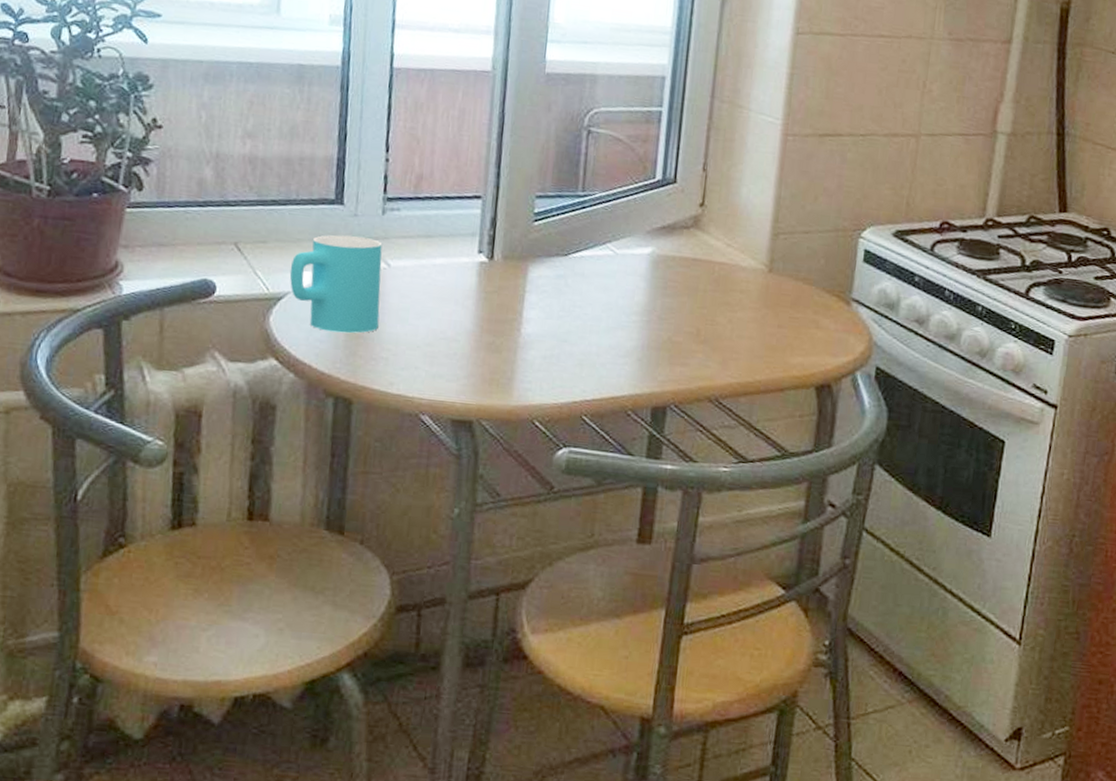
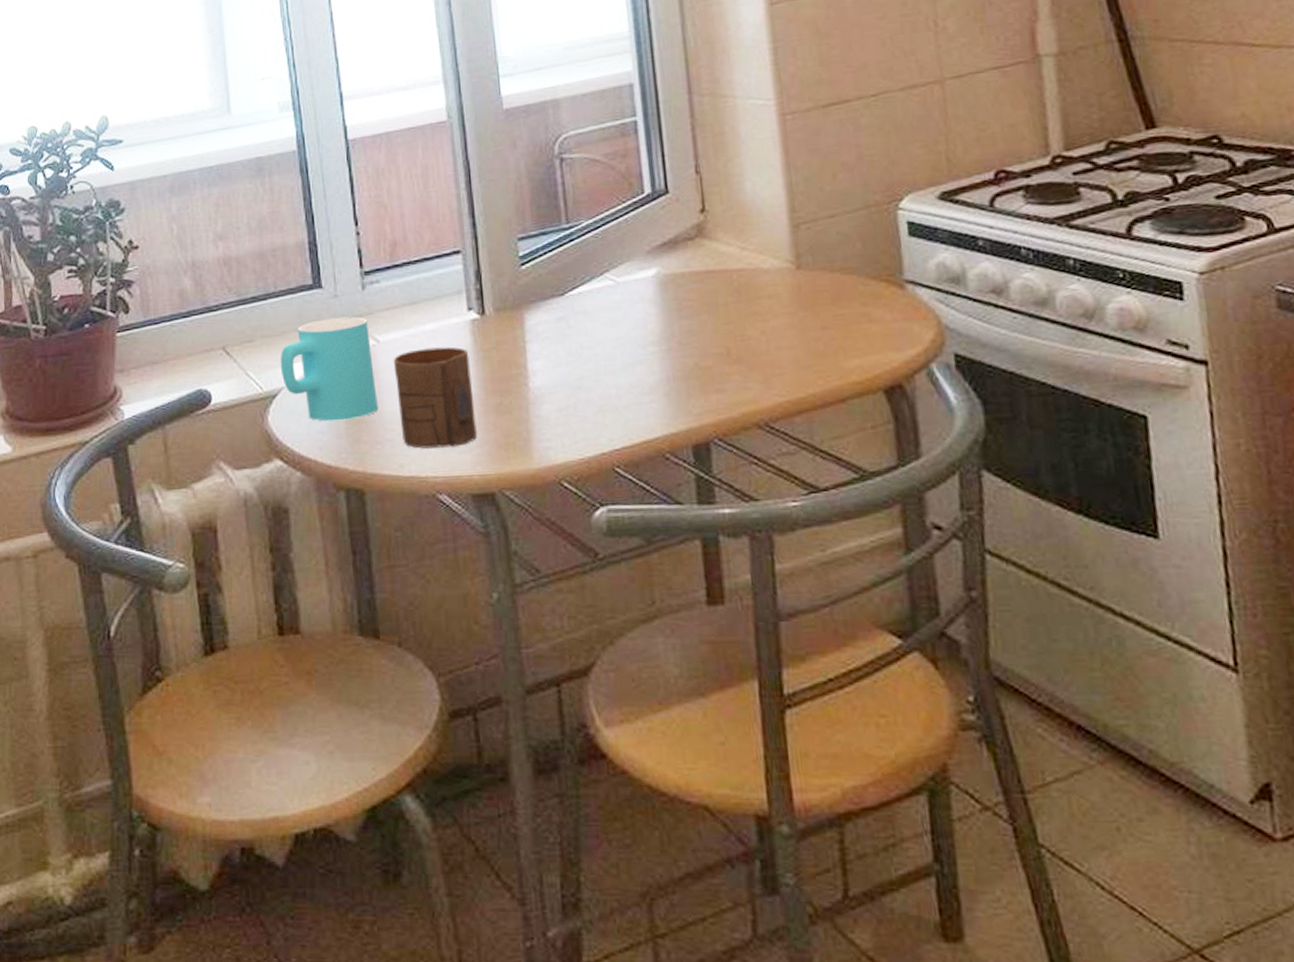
cup: none [397,279,472,375] -> present [393,347,477,449]

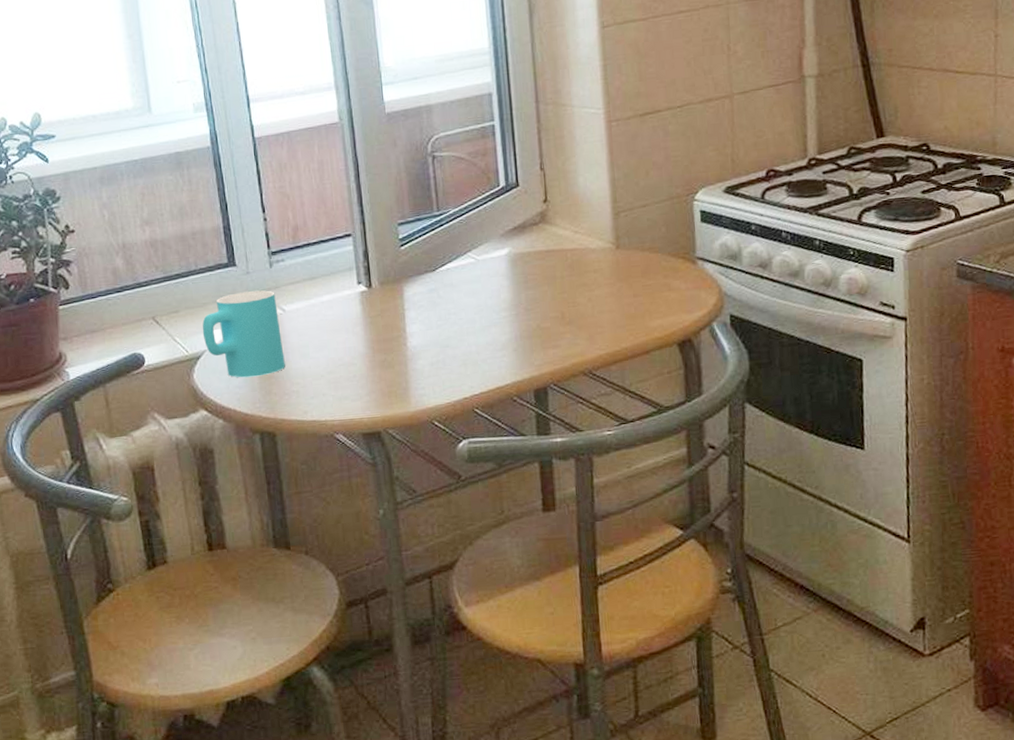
cup: present [393,347,477,449] -> none [297,314,366,398]

